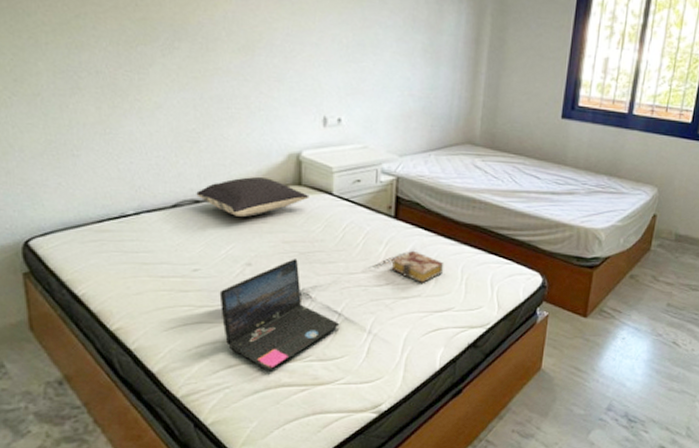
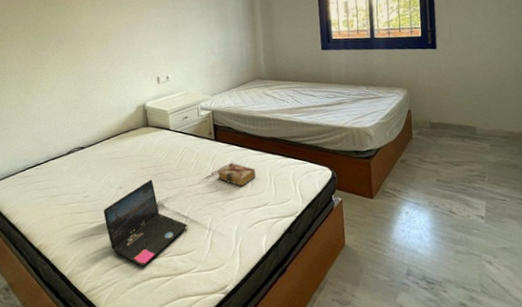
pillow: present [196,177,310,217] -> none [81,125,155,155]

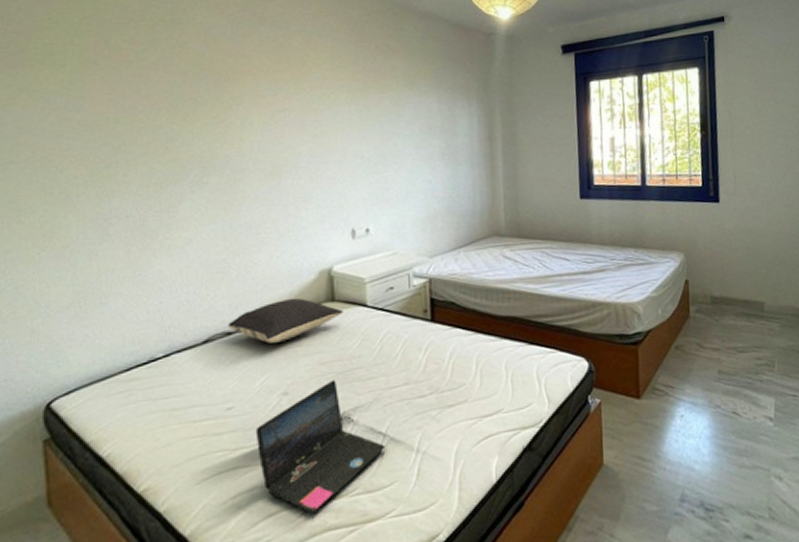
pillow: none [81,125,155,155] -> present [228,298,344,343]
book: present [217,162,257,187] -> none [433,352,488,387]

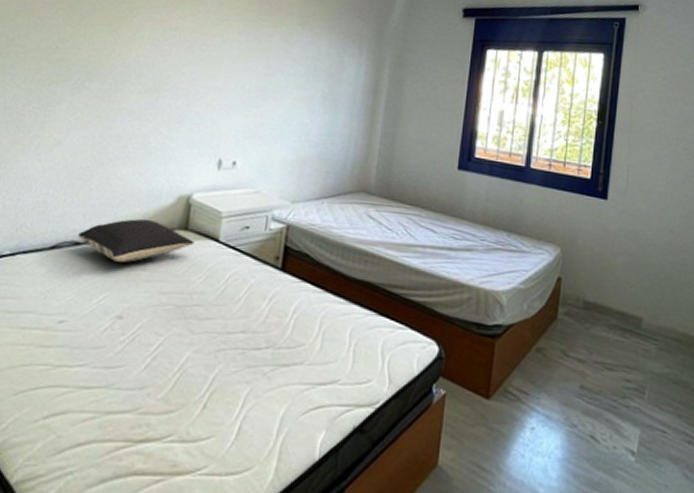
laptop: present [255,380,386,513] -> none [78,312,210,452]

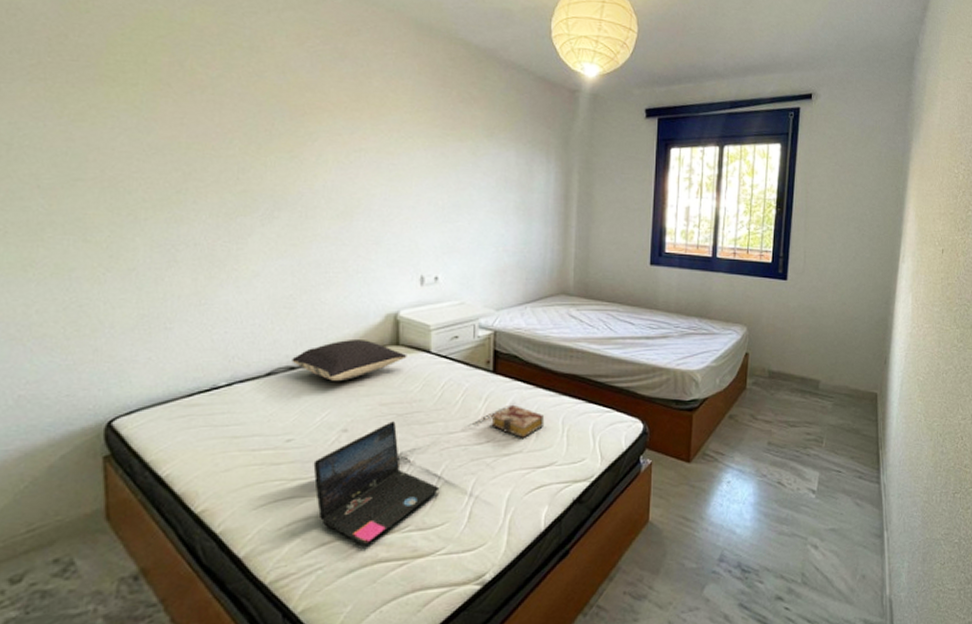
laptop: none [78,312,210,452] -> present [313,421,440,545]
book: none [273,308,332,348] -> present [491,404,545,438]

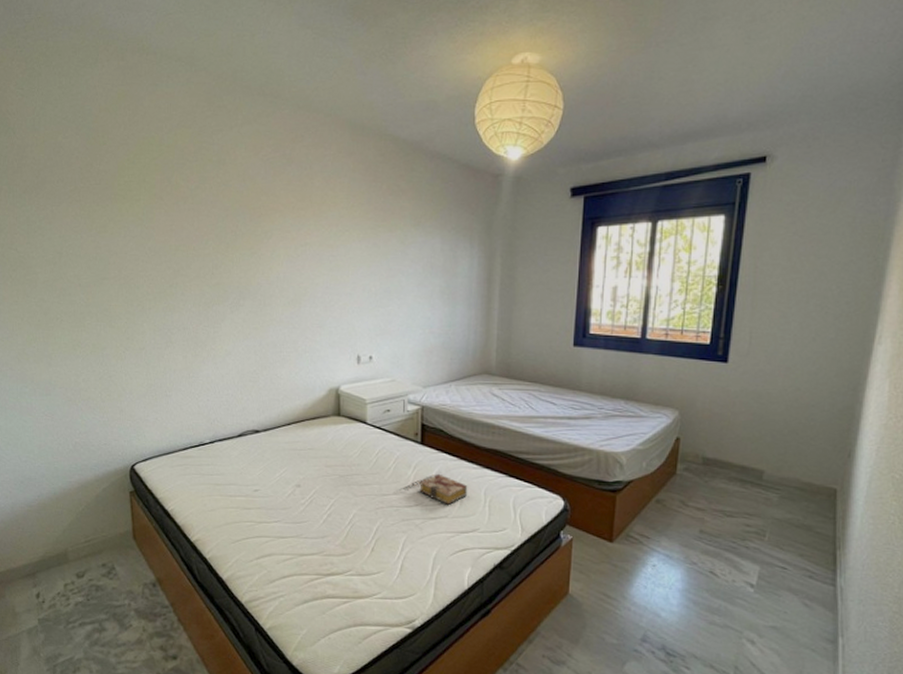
pillow: present [292,340,407,381] -> none [256,410,347,444]
laptop: present [313,421,440,545] -> none [275,481,376,582]

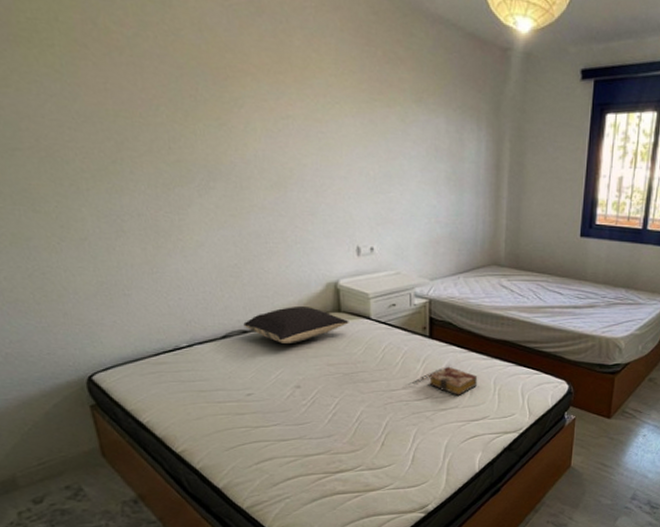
pillow: none [256,410,347,444] -> present [243,307,349,343]

